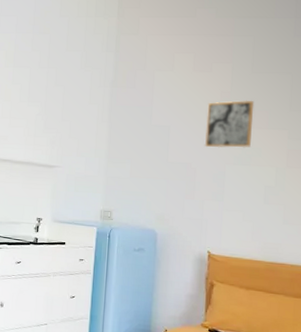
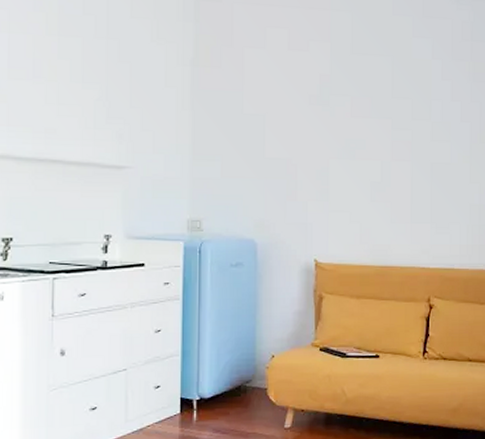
wall art: present [204,100,255,148] -> none [304,85,356,140]

